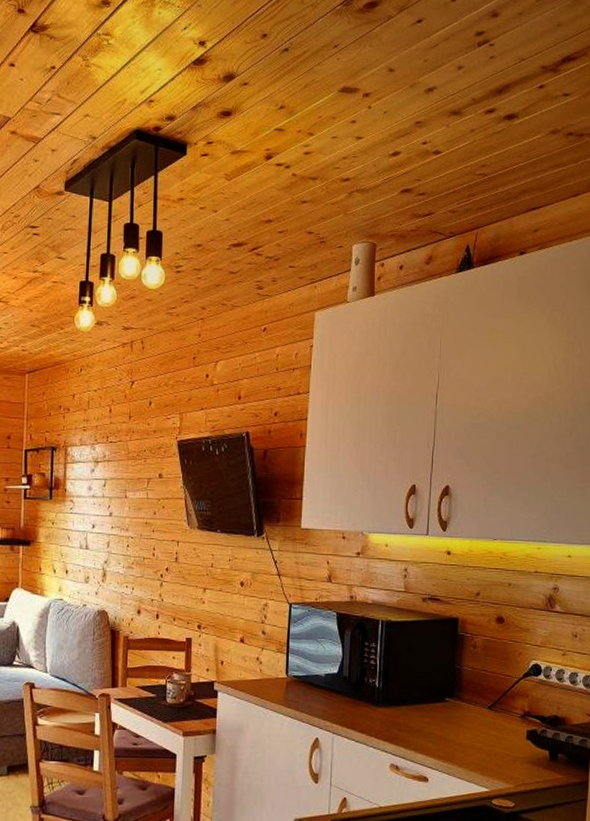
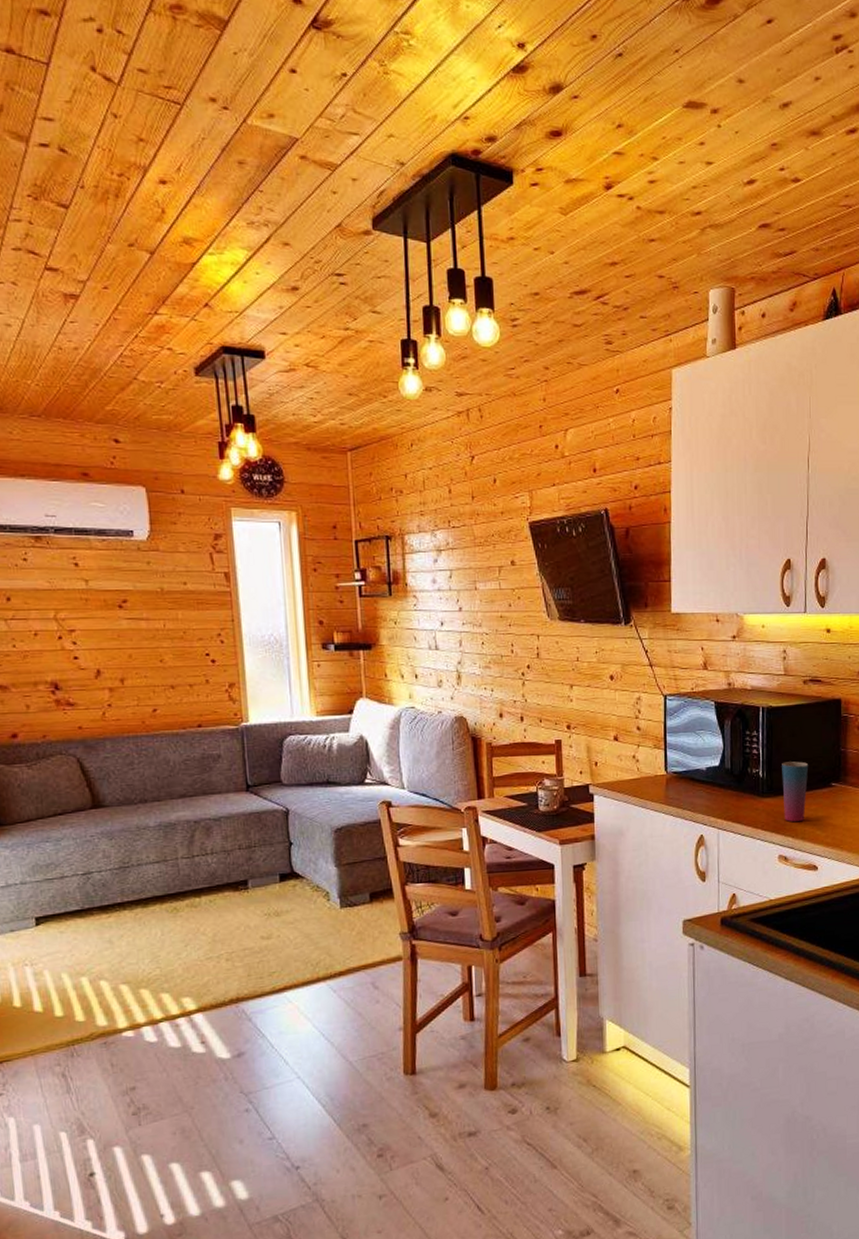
cup: none [397,674,424,733] -> present [782,761,809,822]

